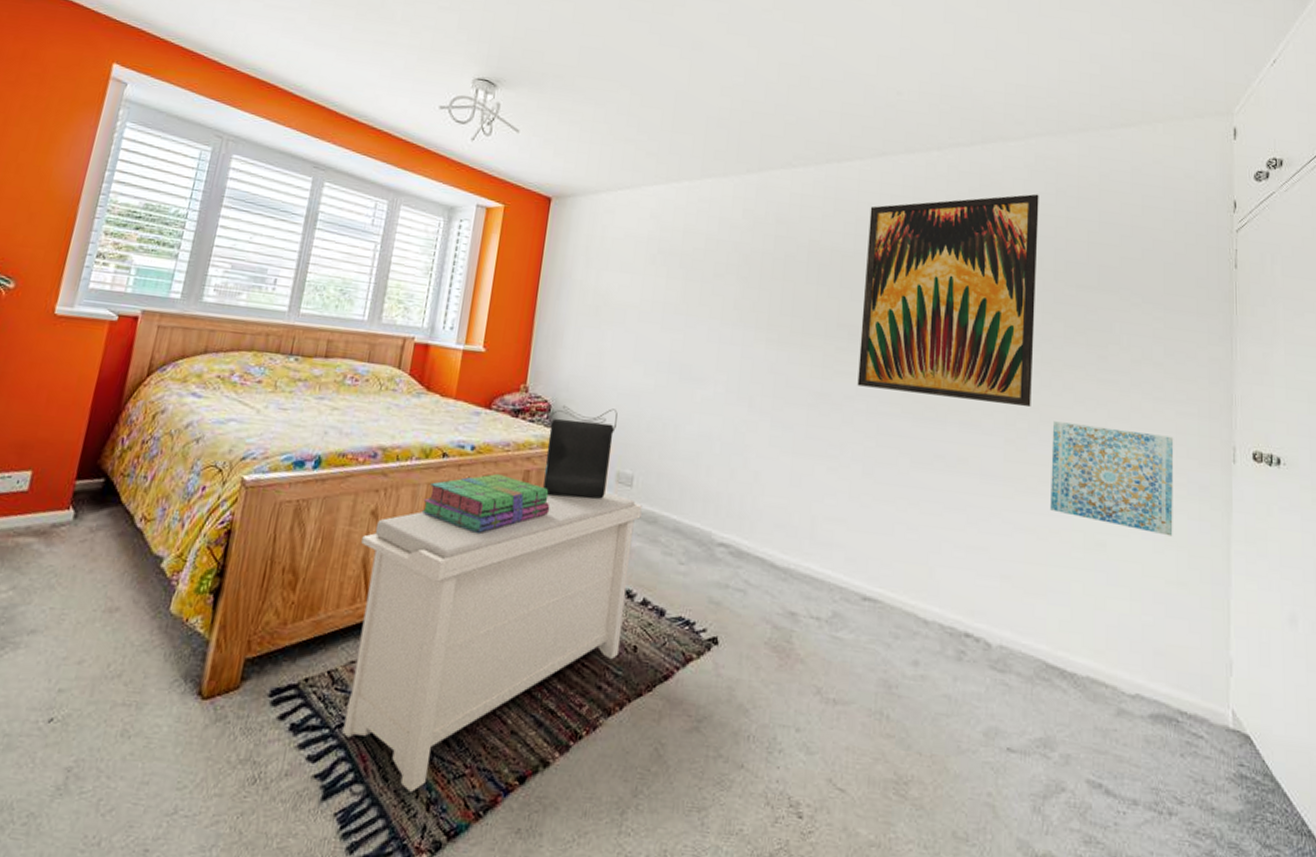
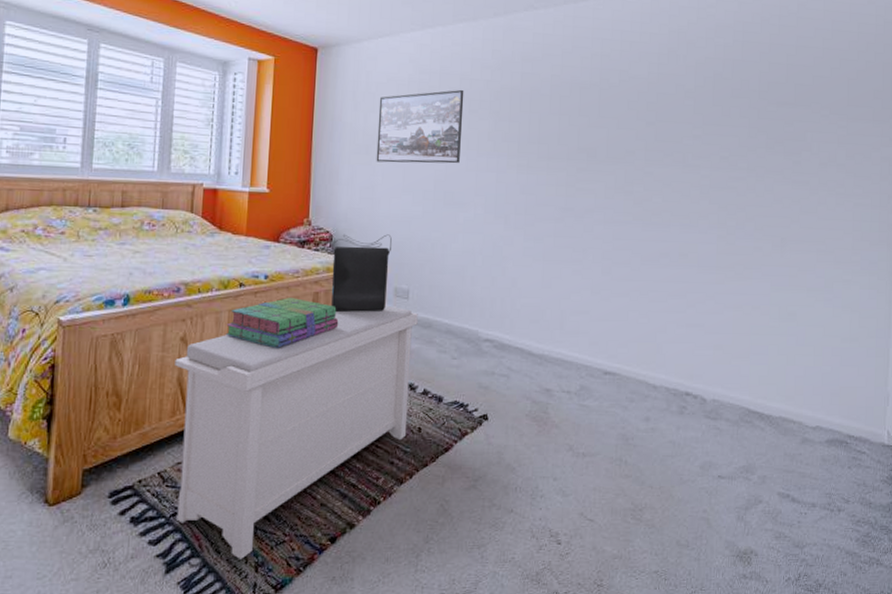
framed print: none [606,250,710,333] -> present [376,89,464,164]
wall art: present [857,194,1039,408] -> none [596,24,747,208]
wall art: present [1050,421,1174,537] -> none [753,218,851,304]

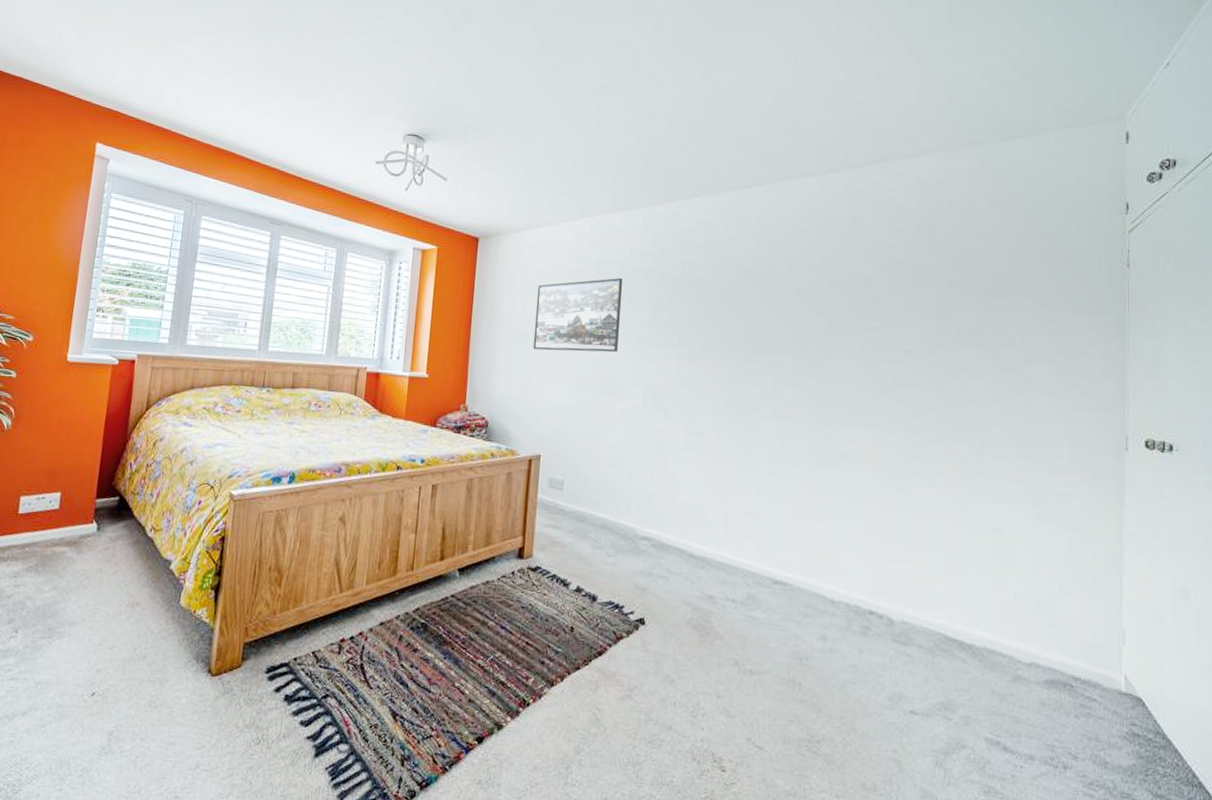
bench: present [175,305,418,559] -> none [328,495,573,750]
stack of books: present [226,297,339,348] -> none [382,482,492,534]
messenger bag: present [331,234,392,312] -> none [485,421,547,502]

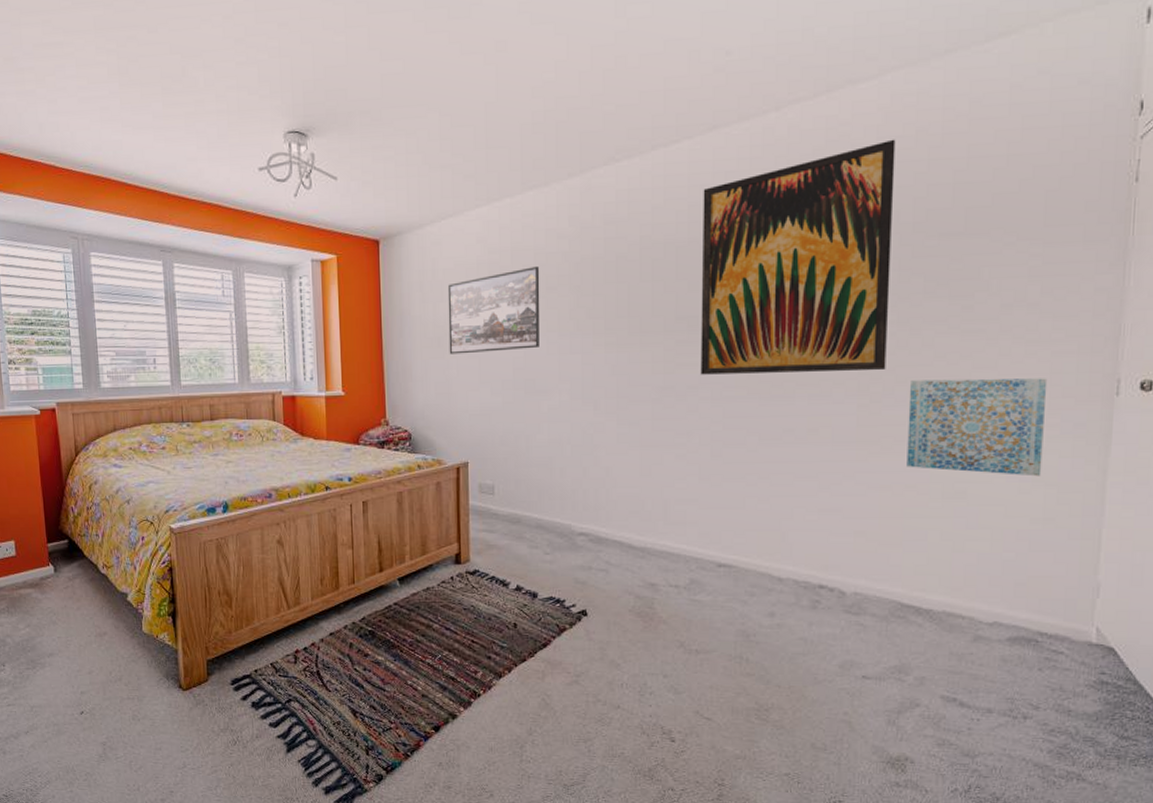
wall art: none [763,208,932,407] -> present [700,139,896,375]
wall art: none [948,418,1067,520] -> present [906,378,1048,477]

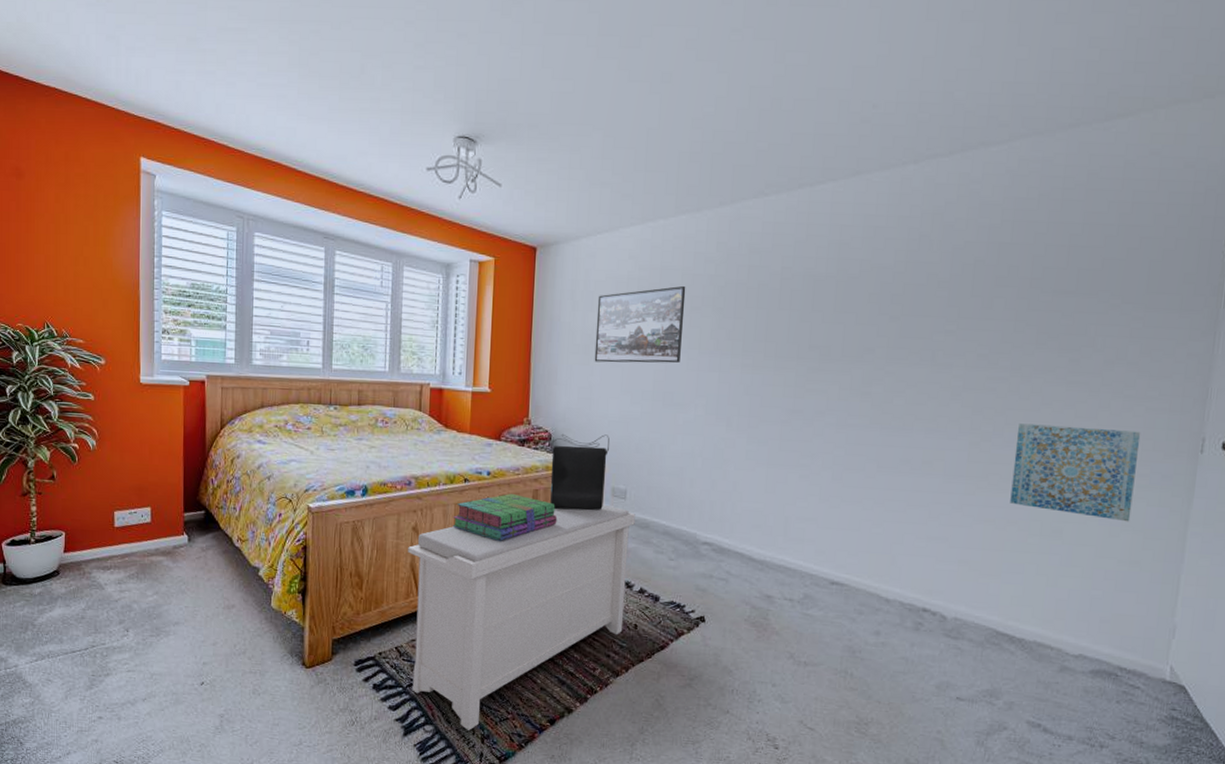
bench: none [274,501,506,743] -> present [408,504,635,730]
stack of books: none [317,497,425,548] -> present [452,493,558,541]
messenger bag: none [412,429,472,510] -> present [550,433,610,511]
wall art: present [700,139,896,375] -> none [828,200,1020,412]

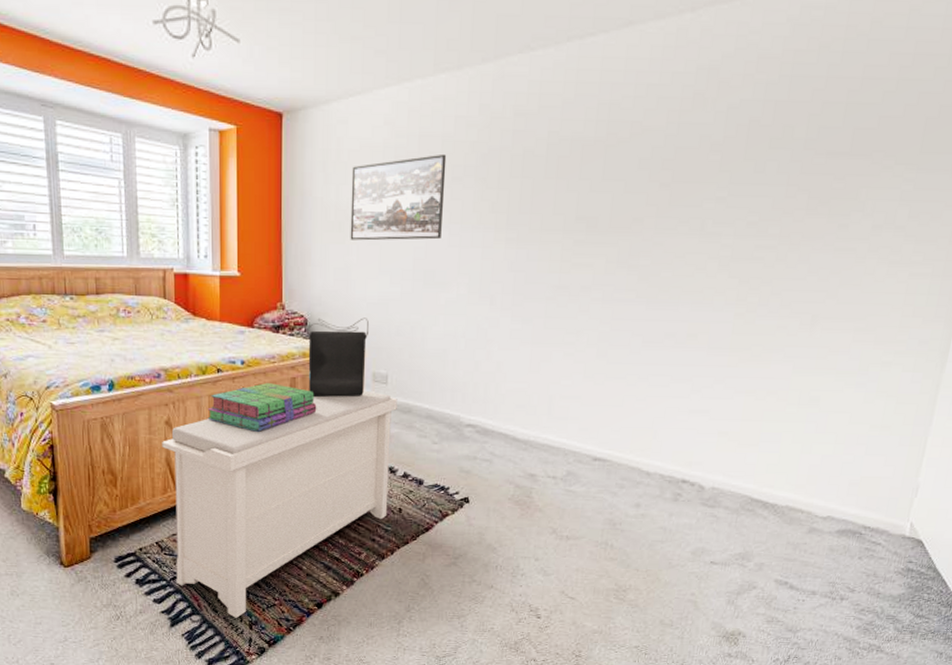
wall art: present [1010,423,1141,522] -> none [771,293,903,388]

